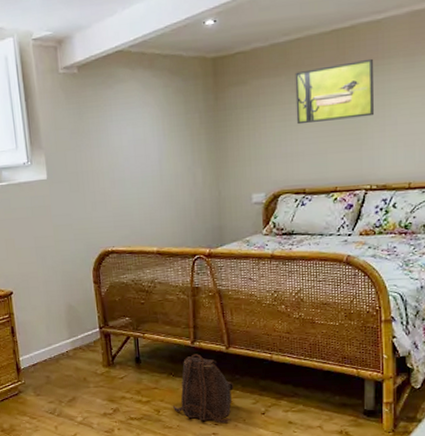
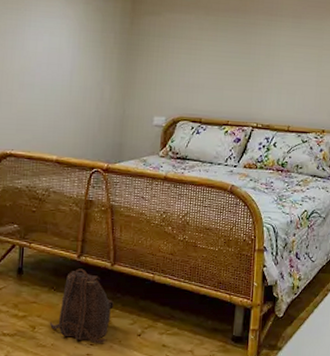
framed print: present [295,58,375,125] -> none [200,13,269,63]

